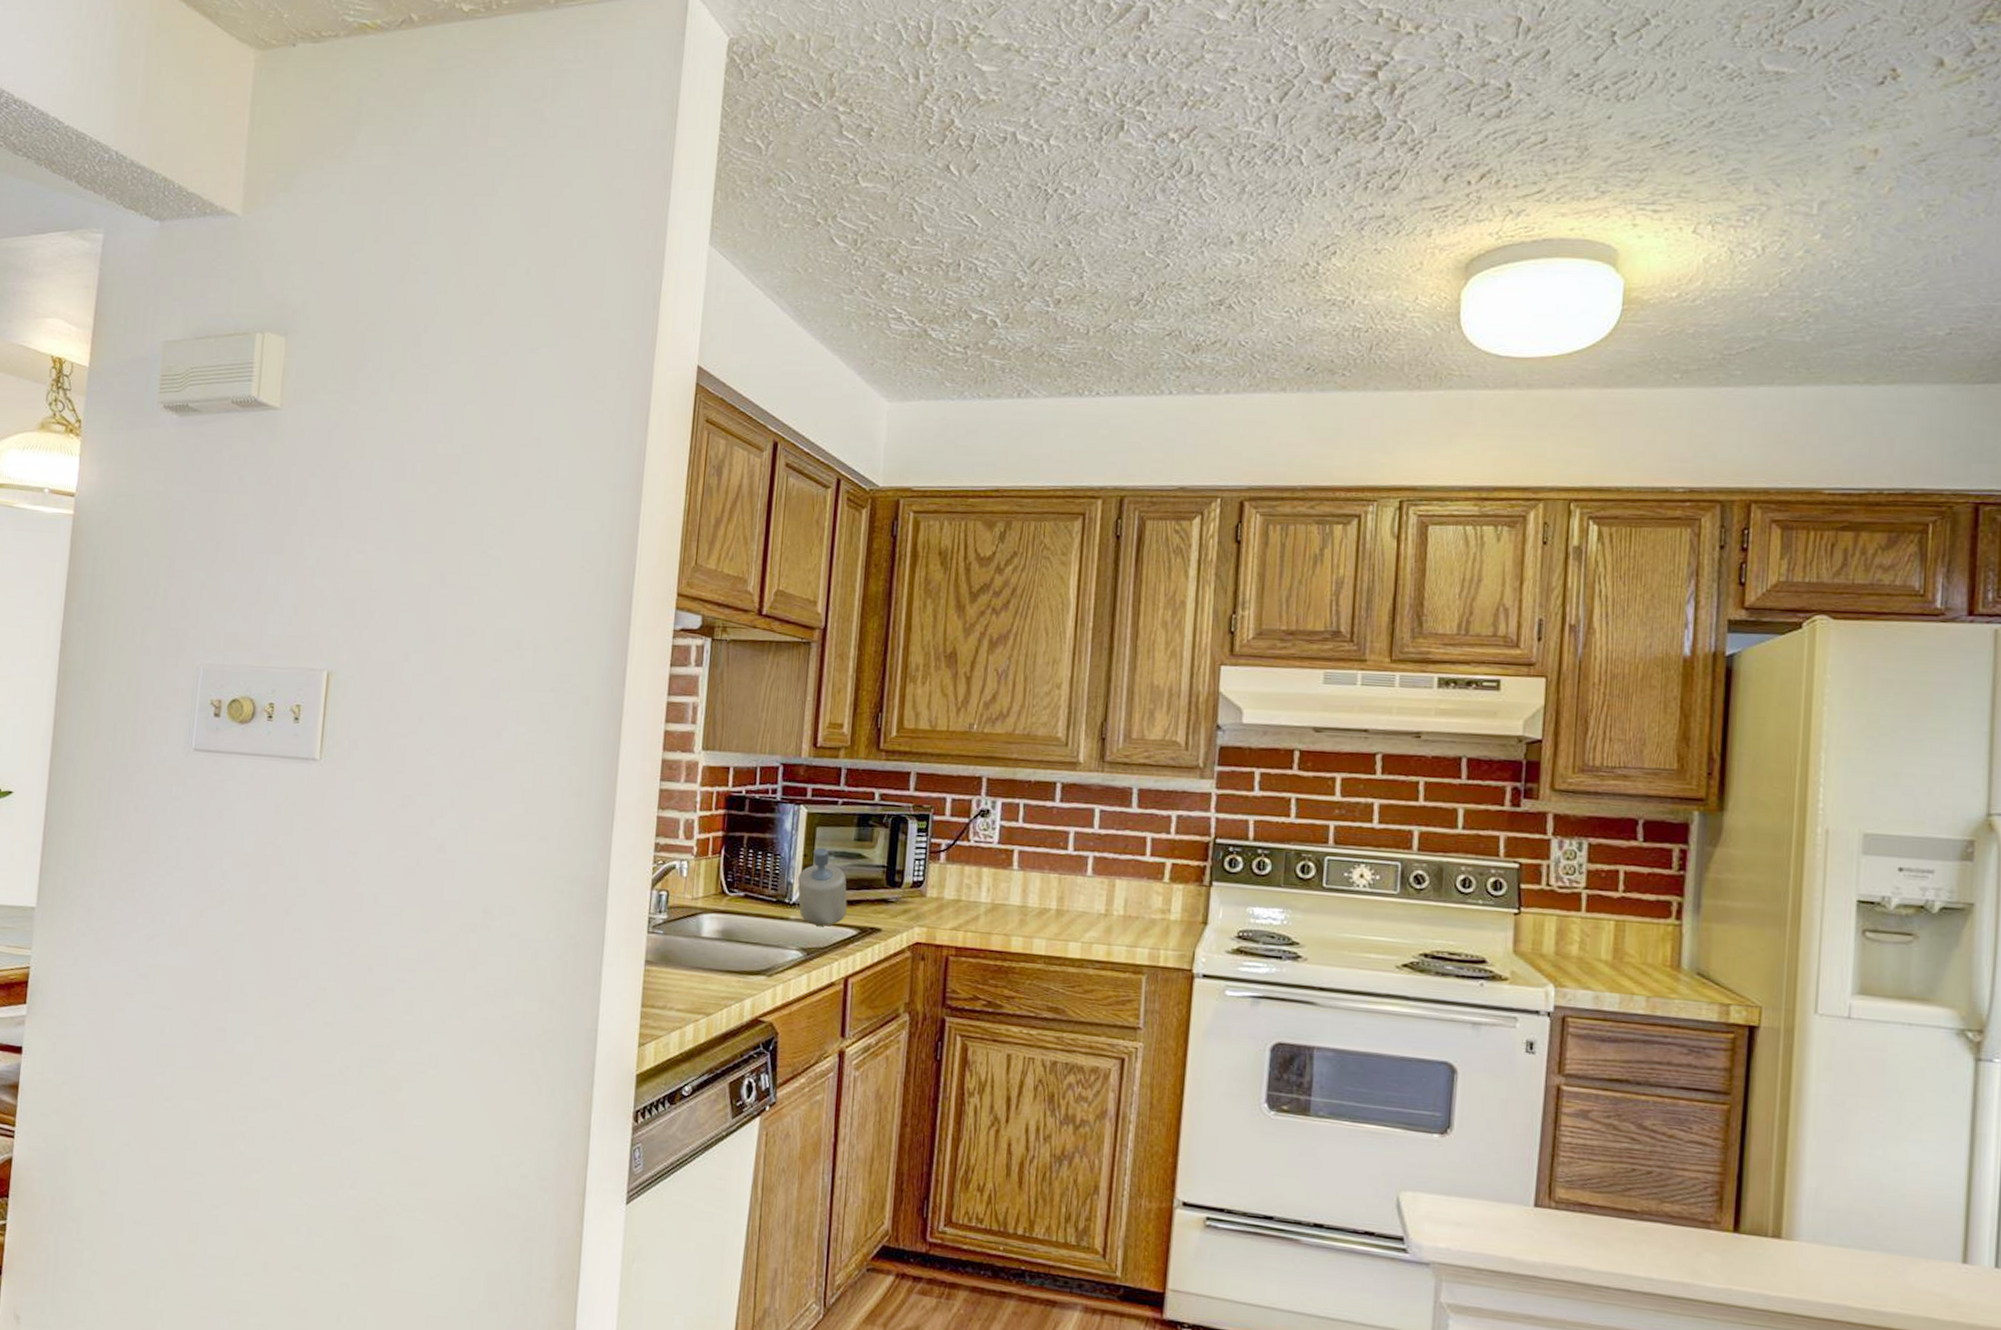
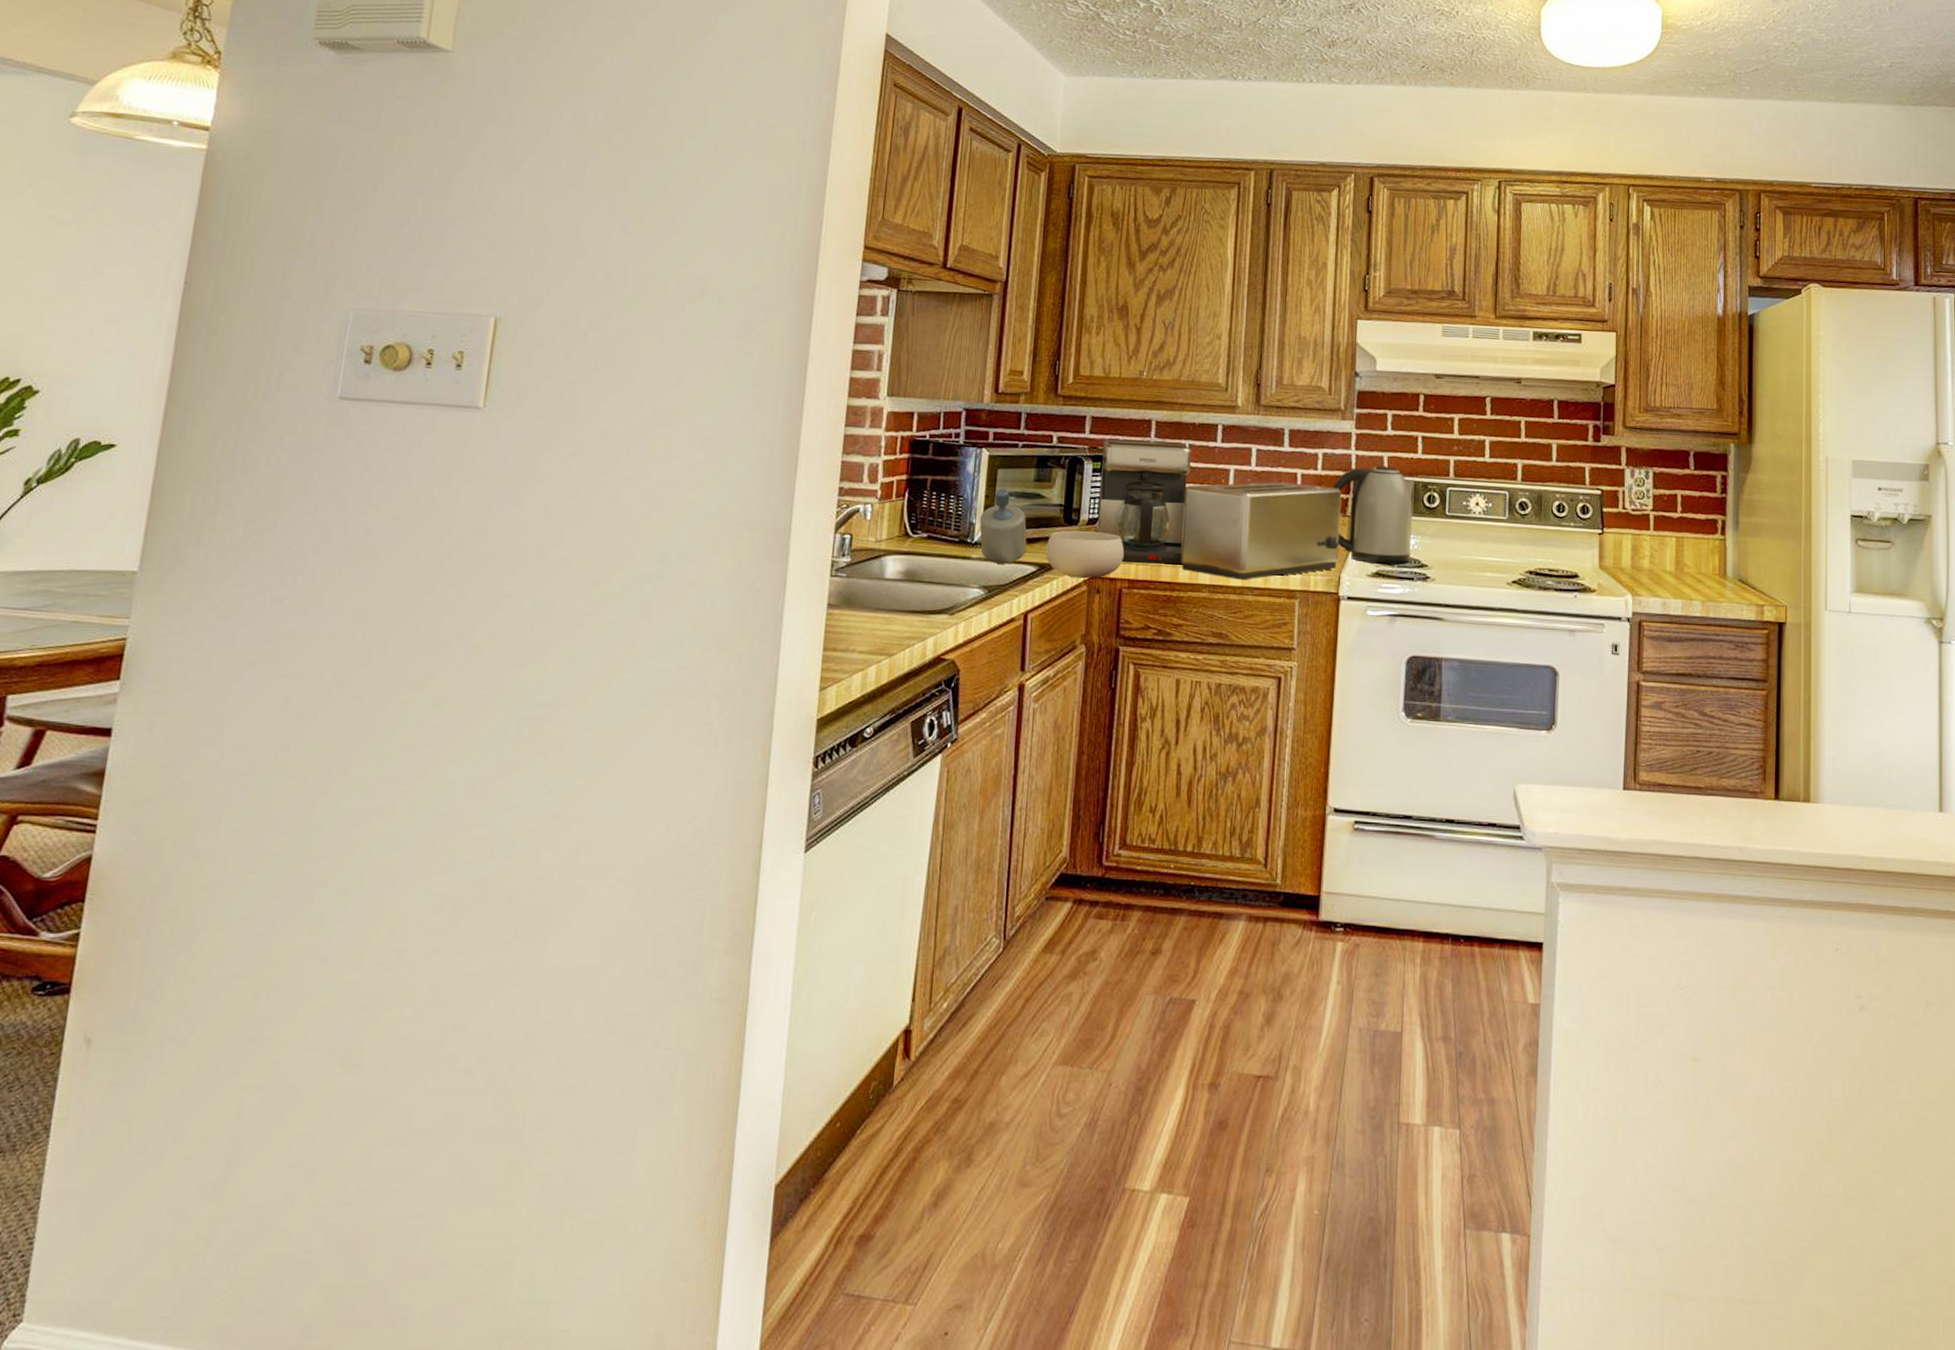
bowl: none [866,893,952,945] -> present [1045,530,1125,579]
coffee maker: none [922,796,1026,934] -> present [1097,438,1191,566]
toaster: none [1013,846,1199,953] -> present [1180,481,1342,581]
kettle: none [1187,830,1286,941] -> present [1332,465,1415,565]

